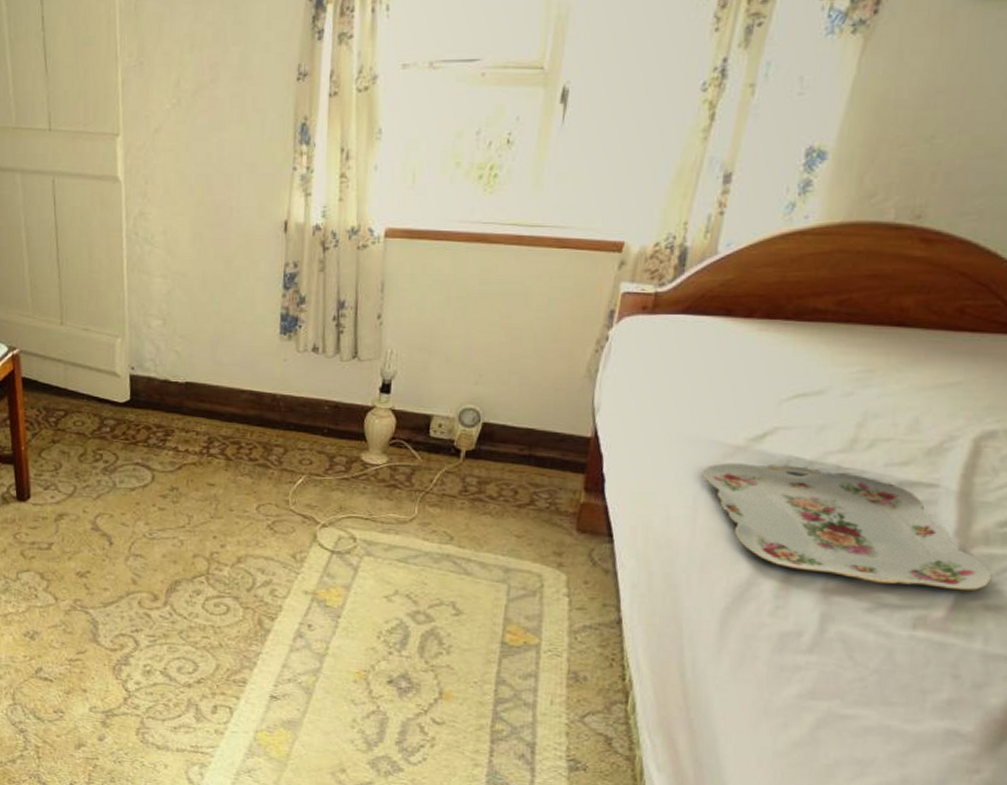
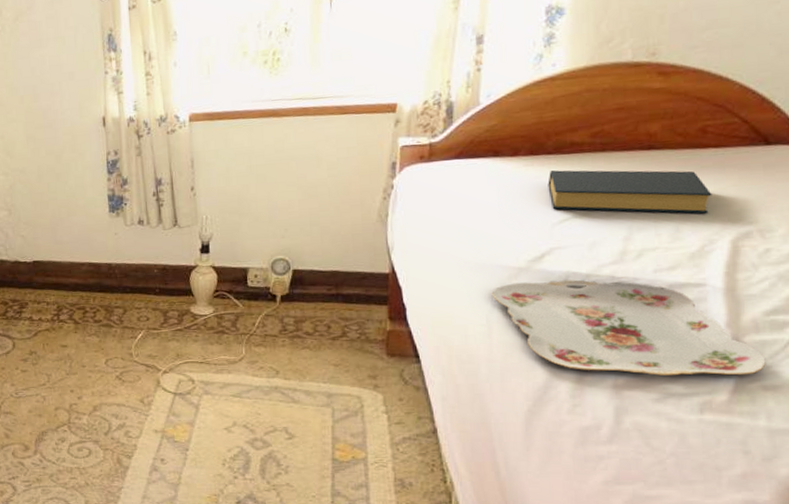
hardback book: none [780,339,961,406] -> present [548,170,712,214]

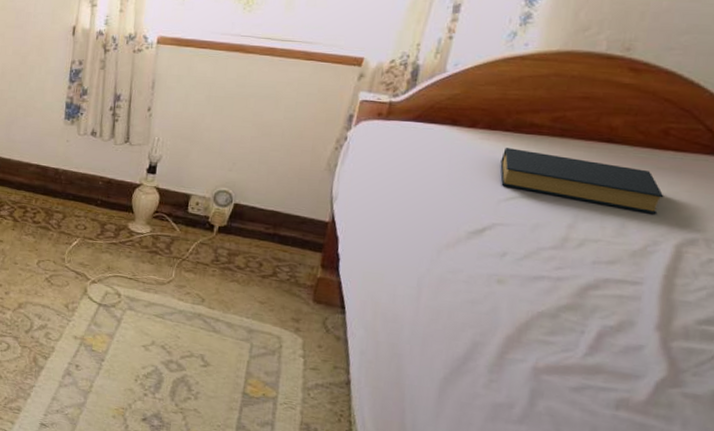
serving tray: present [491,279,766,376] -> none [426,251,691,379]

